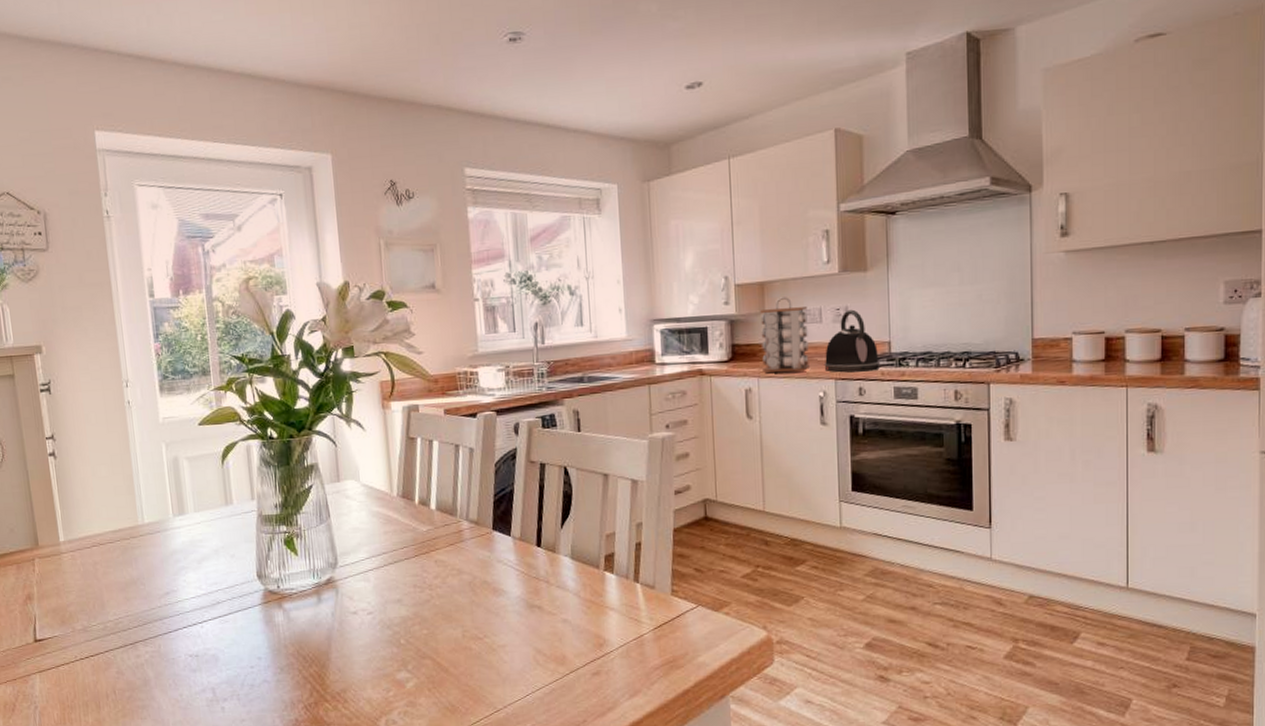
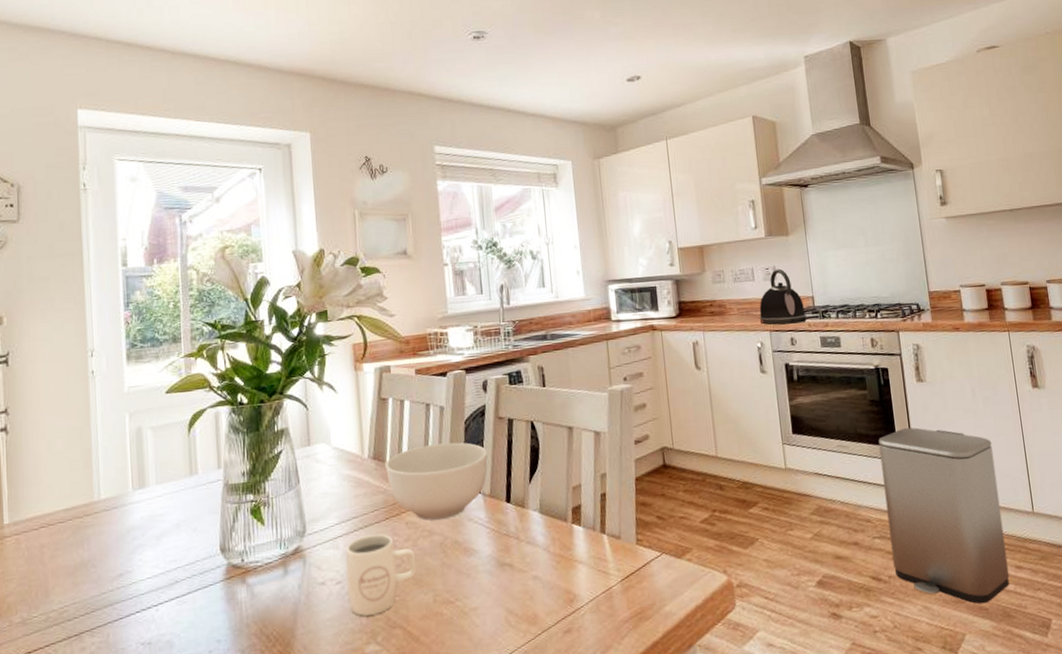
mug: none [376,570,446,645] -> present [345,534,417,616]
bowl: none [413,484,519,560] -> present [384,442,488,520]
spice rack: present [760,297,811,374] -> none [701,258,748,327]
pedal bin: none [951,490,1089,677] -> present [878,427,1010,603]

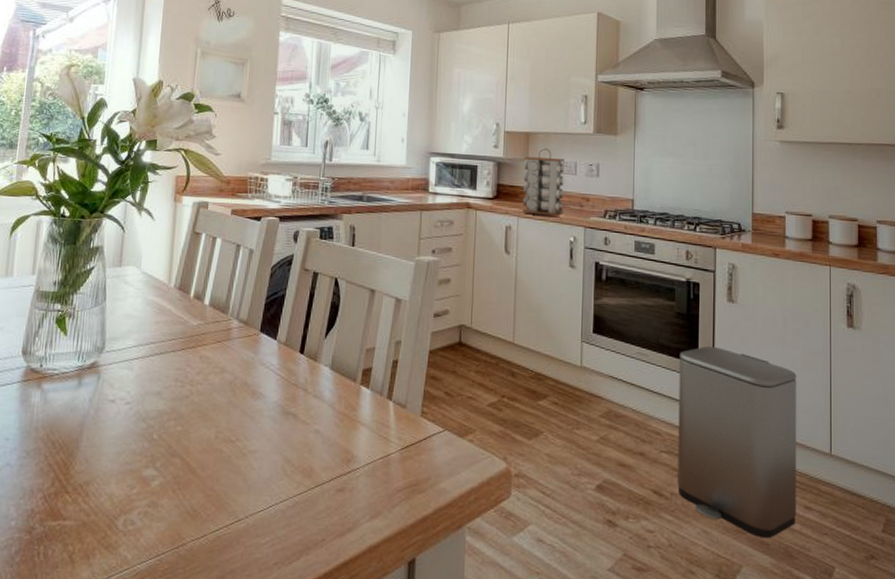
mug: present [345,534,417,616] -> none [134,362,205,440]
bowl: present [384,442,488,520] -> none [188,284,290,359]
spice rack: none [701,258,748,327] -> present [522,148,565,217]
kettle: present [759,268,807,325] -> none [576,166,625,224]

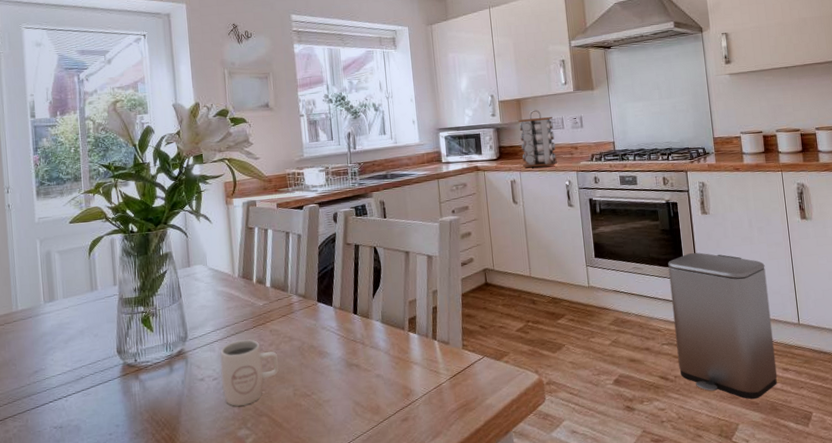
mug: none [134,362,205,440] -> present [220,339,280,406]

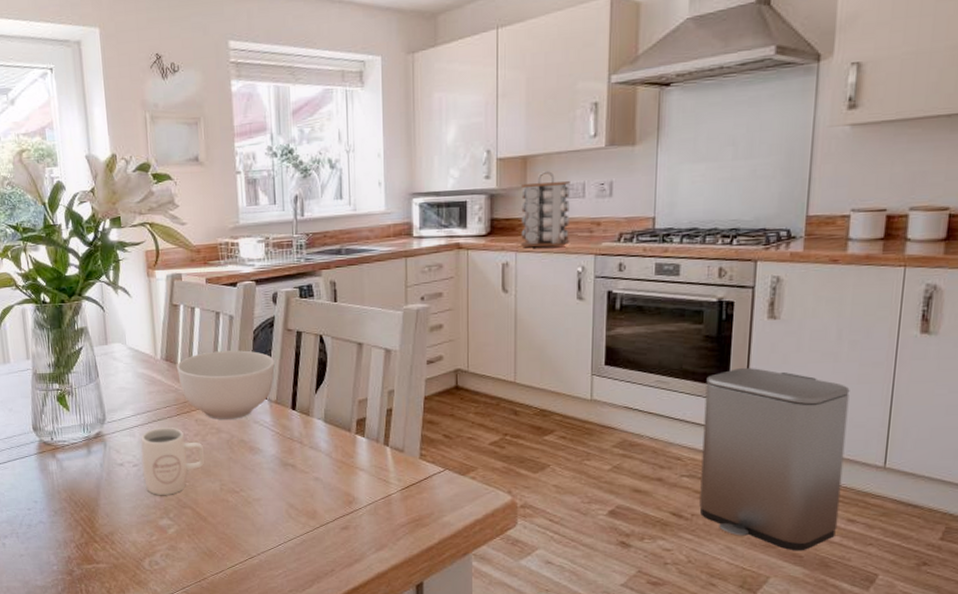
bowl: none [252,264,338,329] -> present [176,350,276,419]

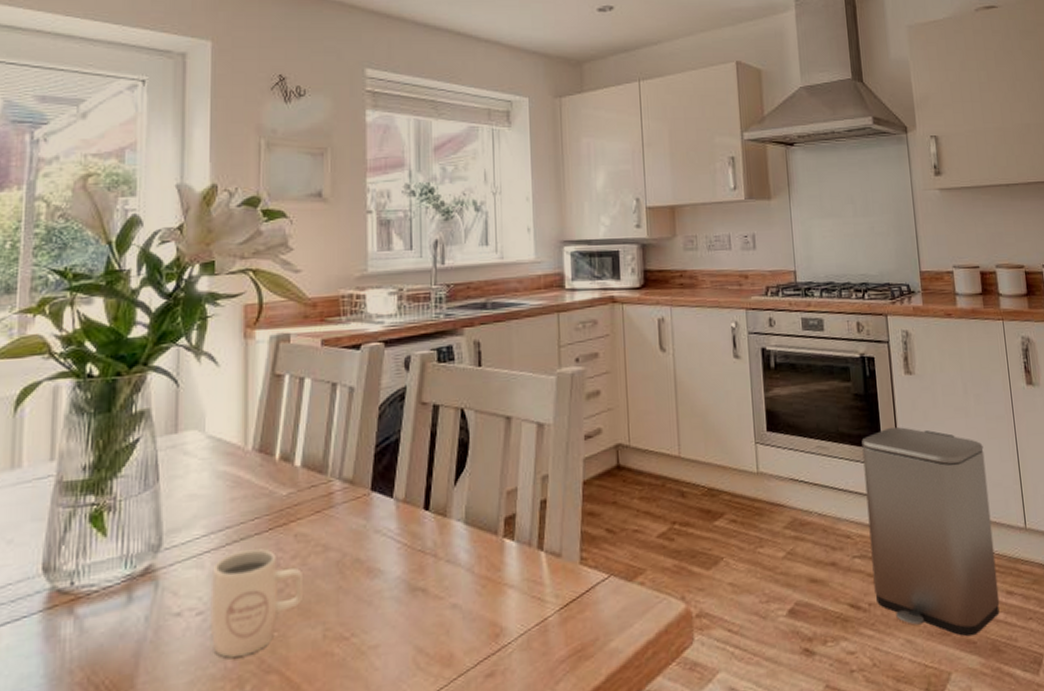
bowl: present [176,350,276,419] -> none [273,432,406,532]
spice rack: present [521,171,570,249] -> none [671,222,722,303]

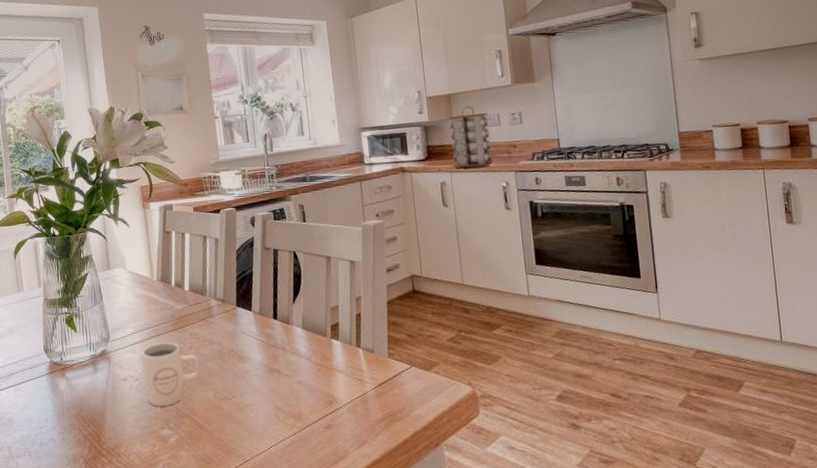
spice rack: none [671,222,722,303] -> present [449,105,494,169]
pedal bin: present [861,427,1000,636] -> none [621,260,753,422]

